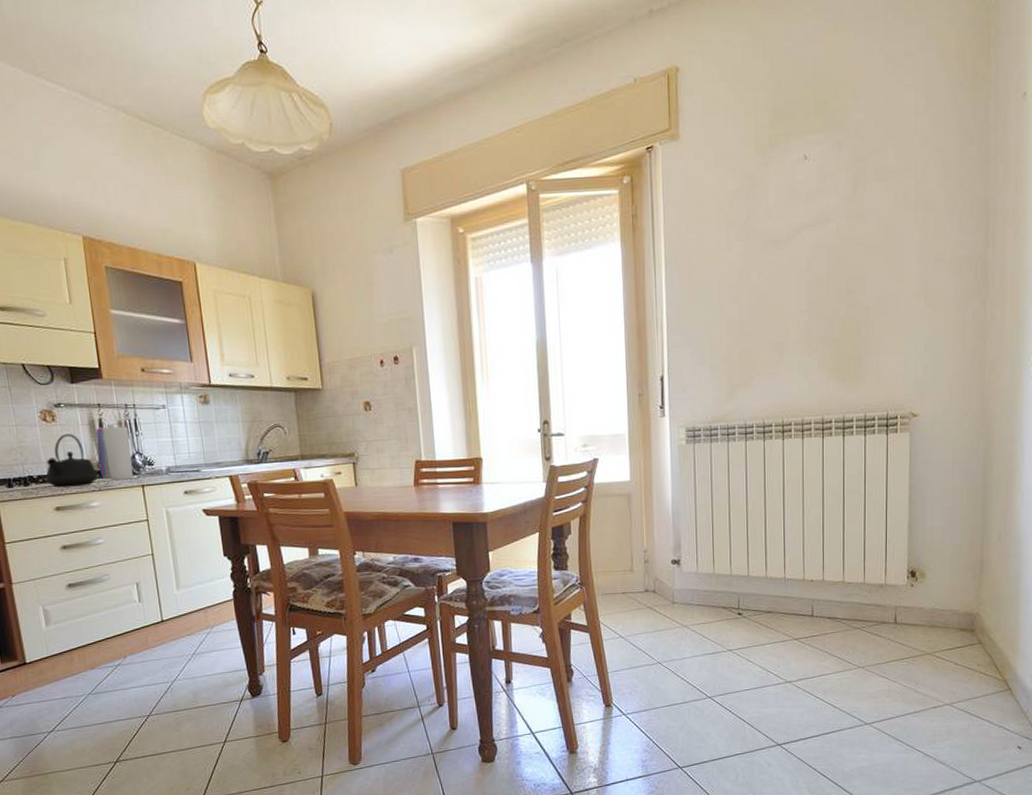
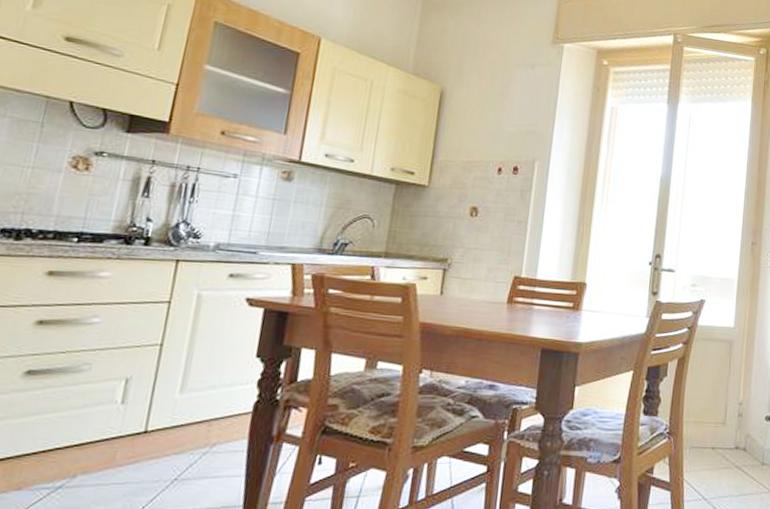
kettle: present [45,434,99,489] -> none [48,187,123,252]
paper towel holder: present [96,423,133,481] -> none [125,184,182,251]

